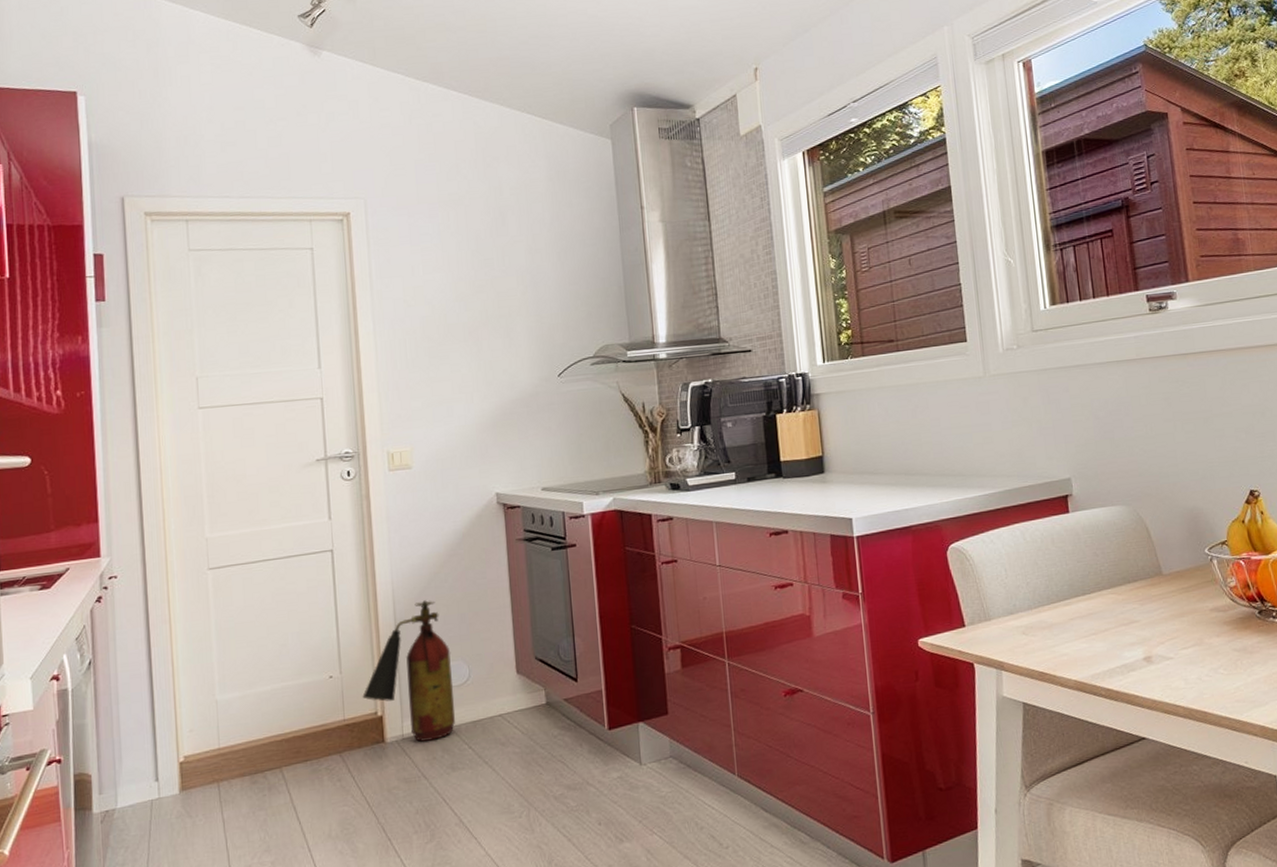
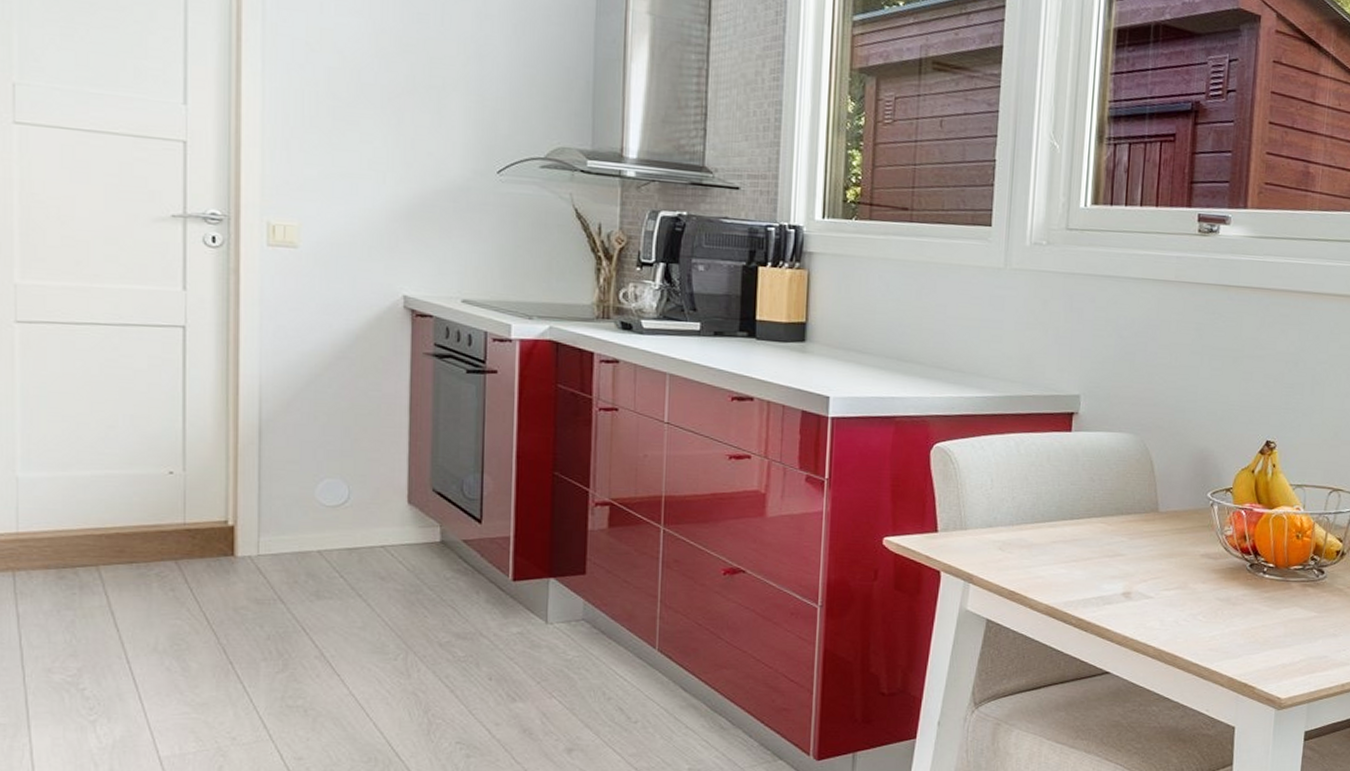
fire extinguisher: present [362,600,456,743] -> none [210,404,328,563]

